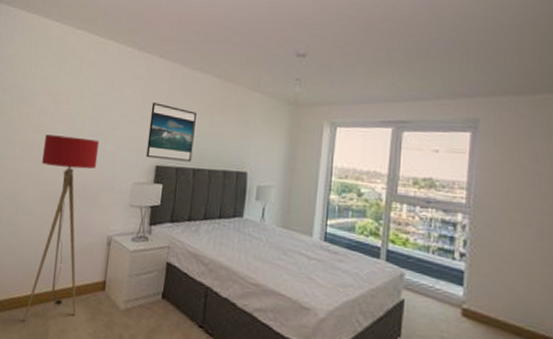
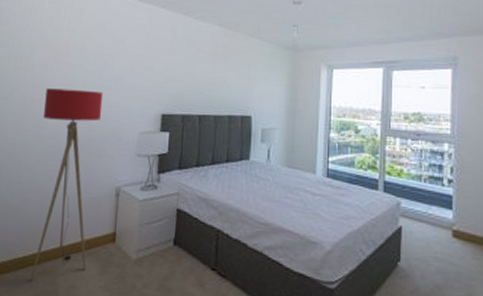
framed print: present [146,102,196,162] -> none [151,52,200,109]

